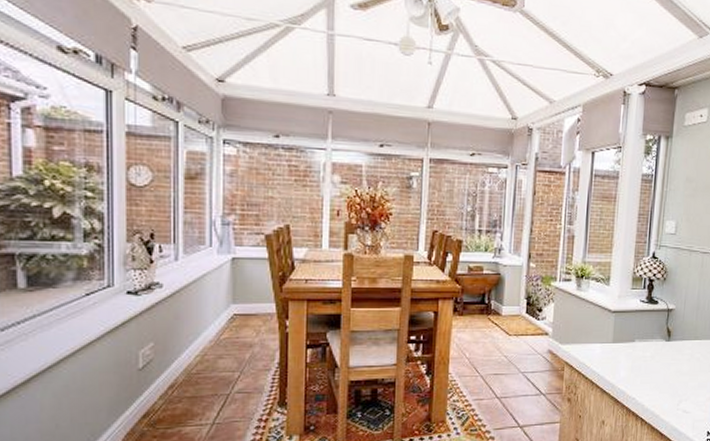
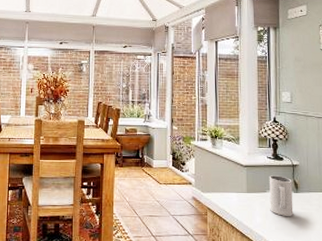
mug: none [636,322,665,368] -> present [269,175,294,216]

